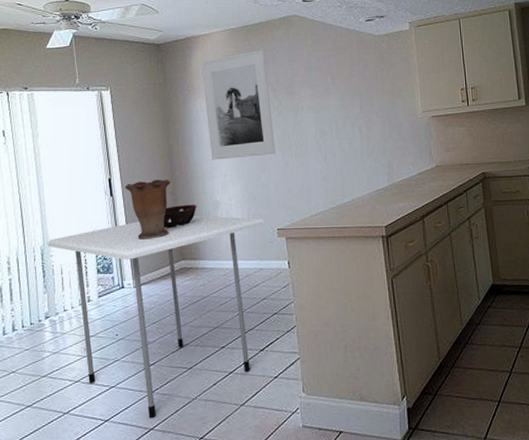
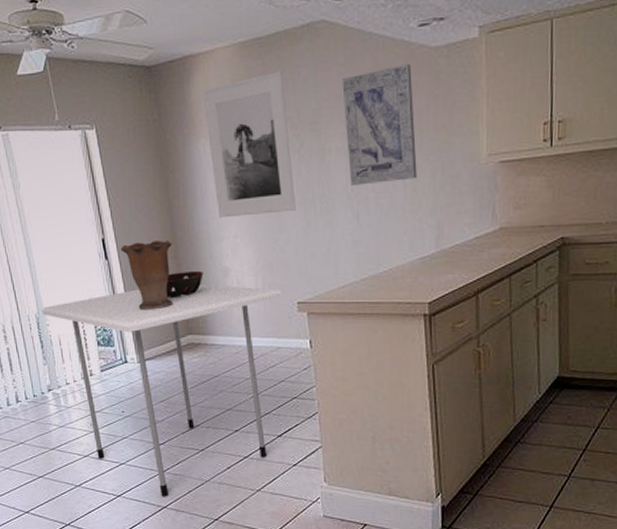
wall art: none [311,46,370,134] -> present [342,63,417,185]

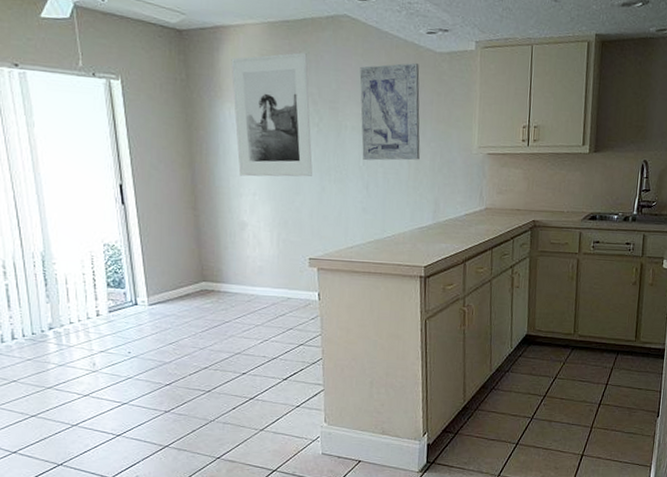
dining table: present [42,284,282,497] -> none [48,235,295,437]
vase: present [120,241,173,310] -> none [138,191,192,256]
decorative bowl: present [165,270,204,297] -> none [182,222,221,246]

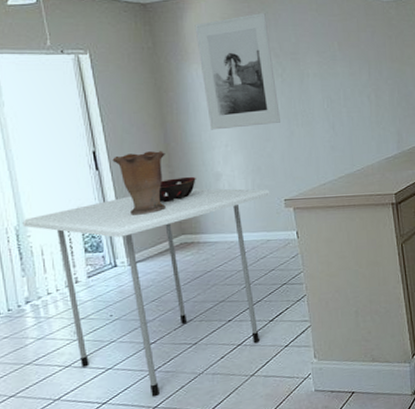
dining table: none [48,235,295,437] -> present [22,188,270,397]
vase: none [138,191,192,256] -> present [112,151,166,215]
decorative bowl: none [182,222,221,246] -> present [158,176,196,202]
wall art: present [359,62,420,161] -> none [316,12,379,102]

